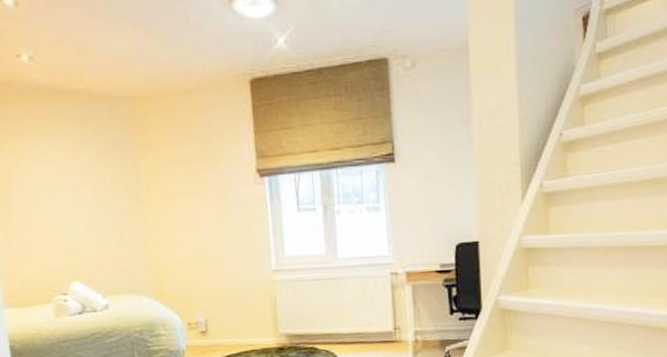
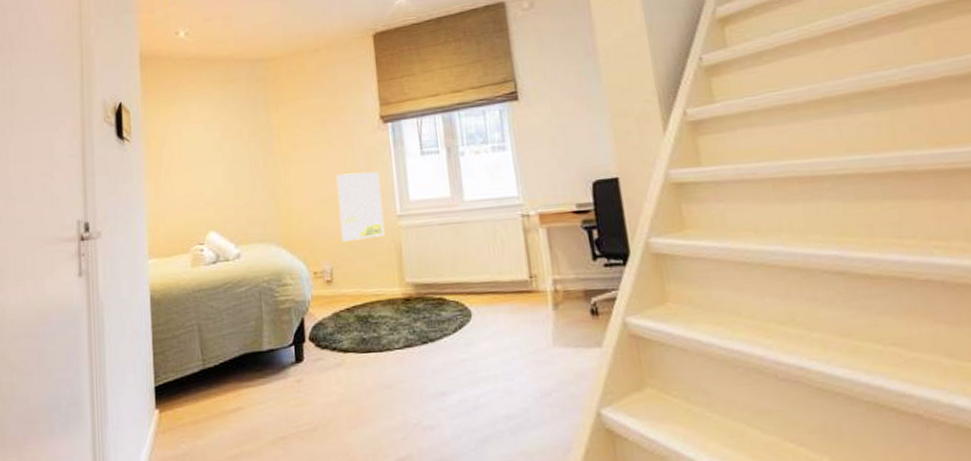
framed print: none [210,226,261,295] -> present [336,171,386,243]

